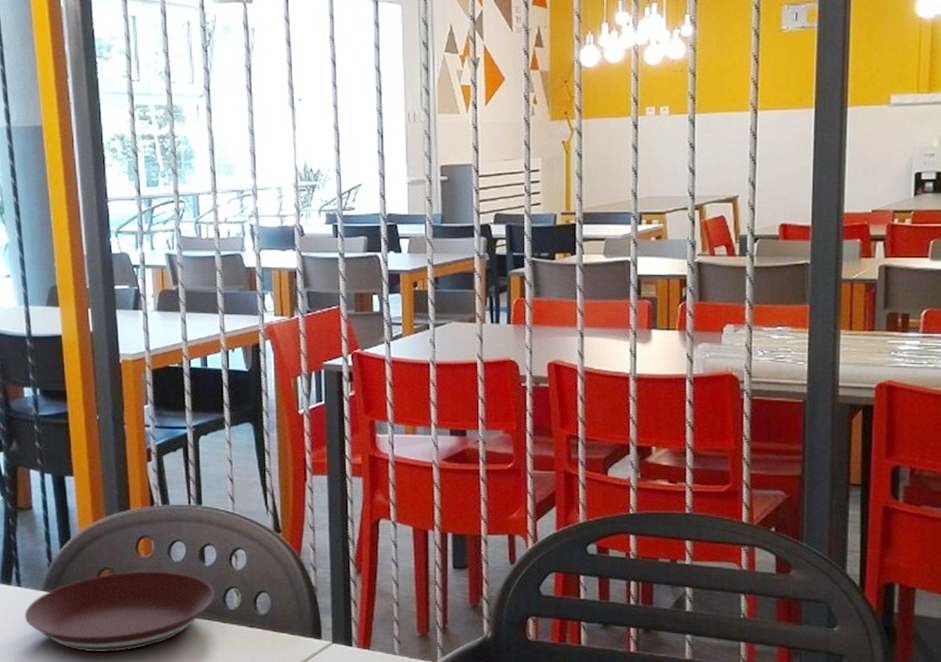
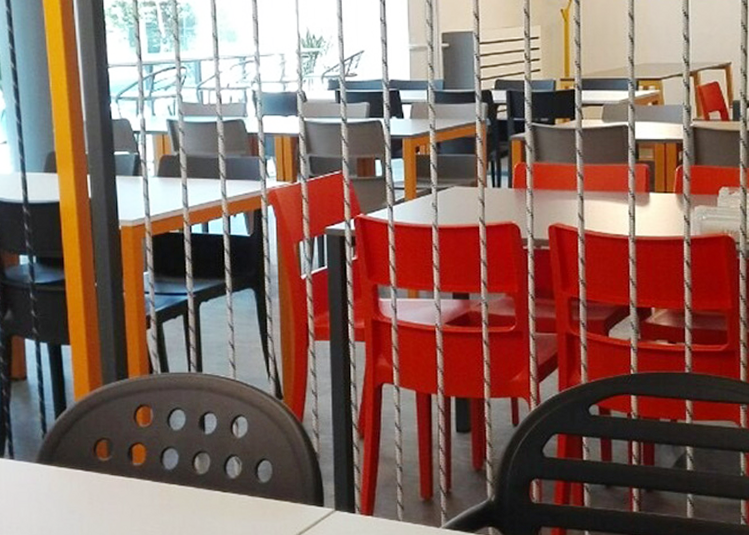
plate: present [25,570,216,653] -> none [17,440,216,526]

